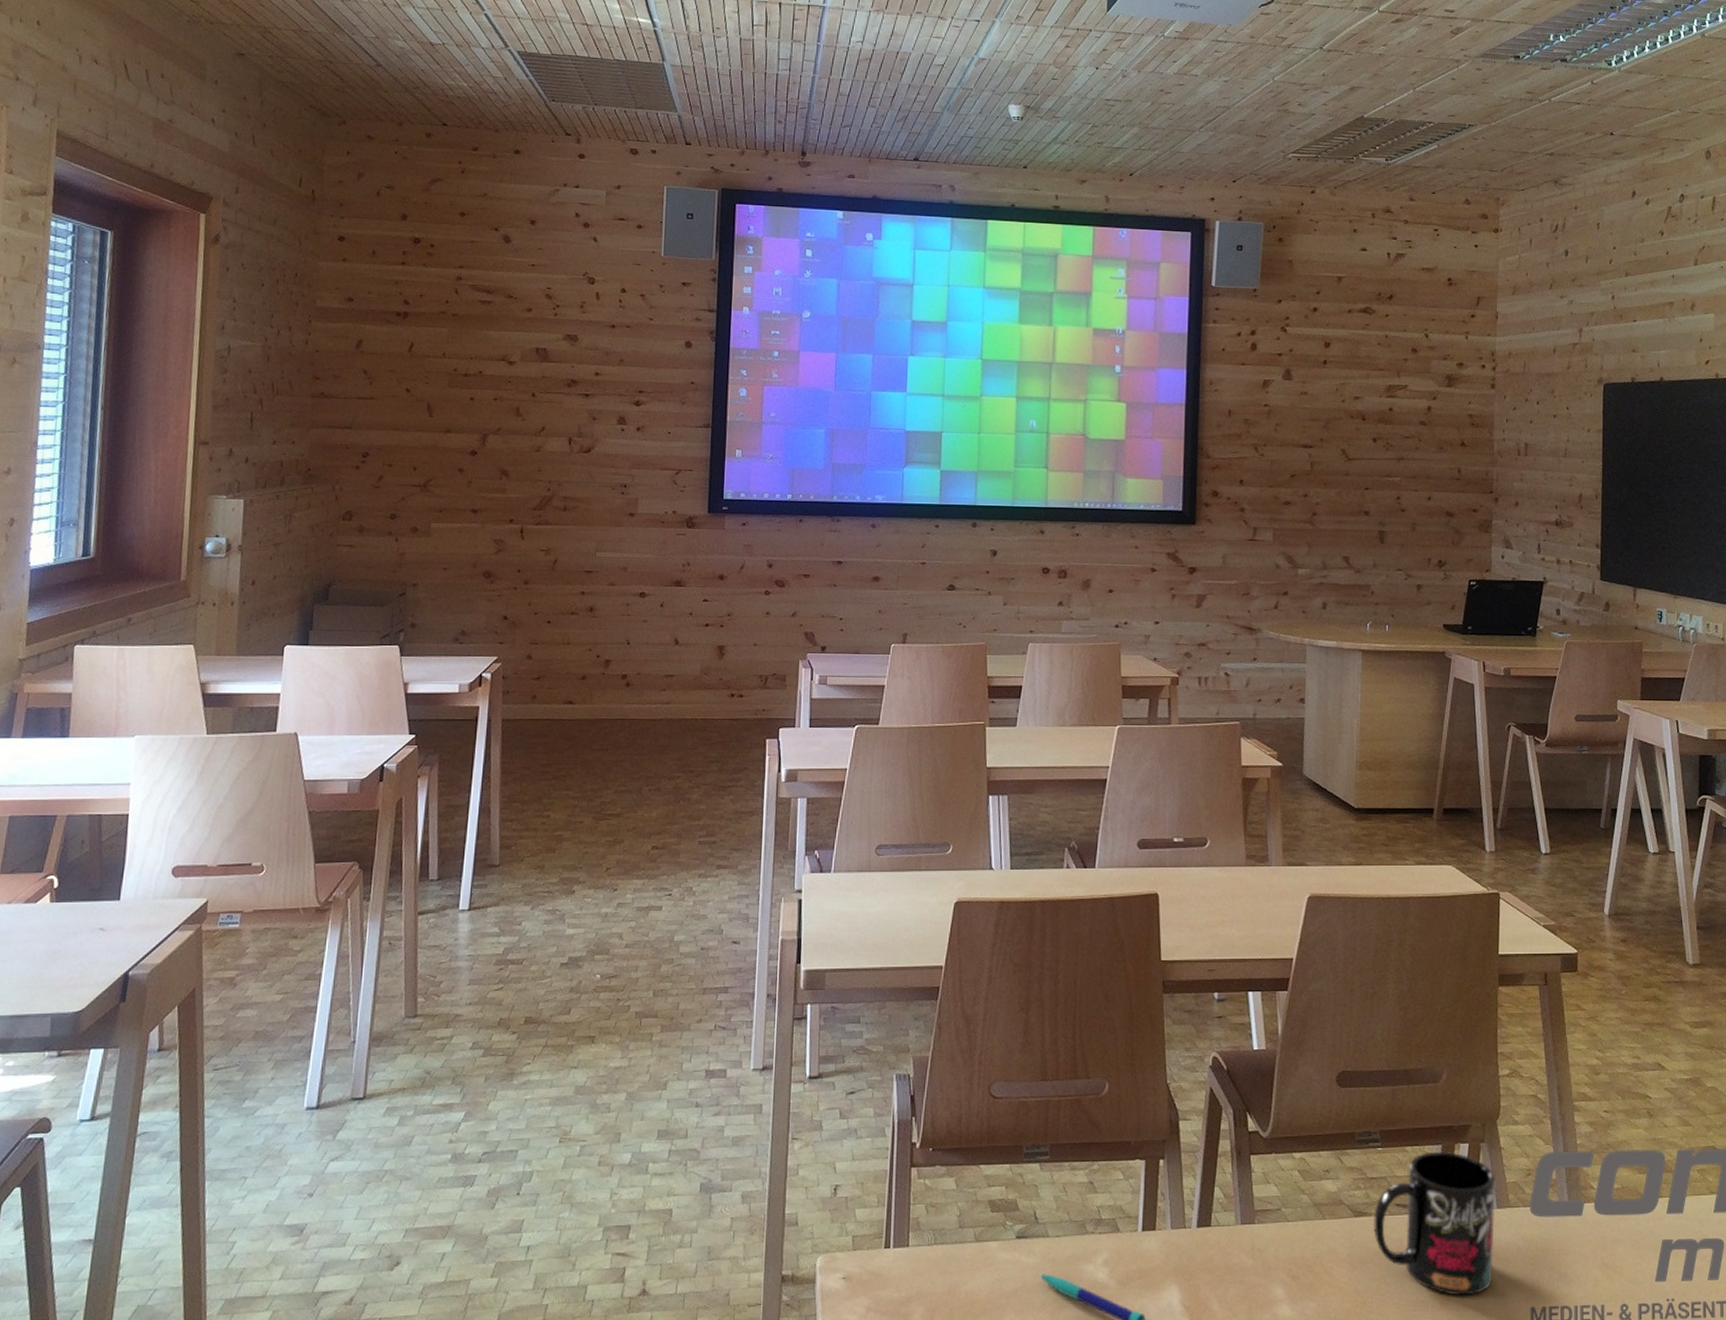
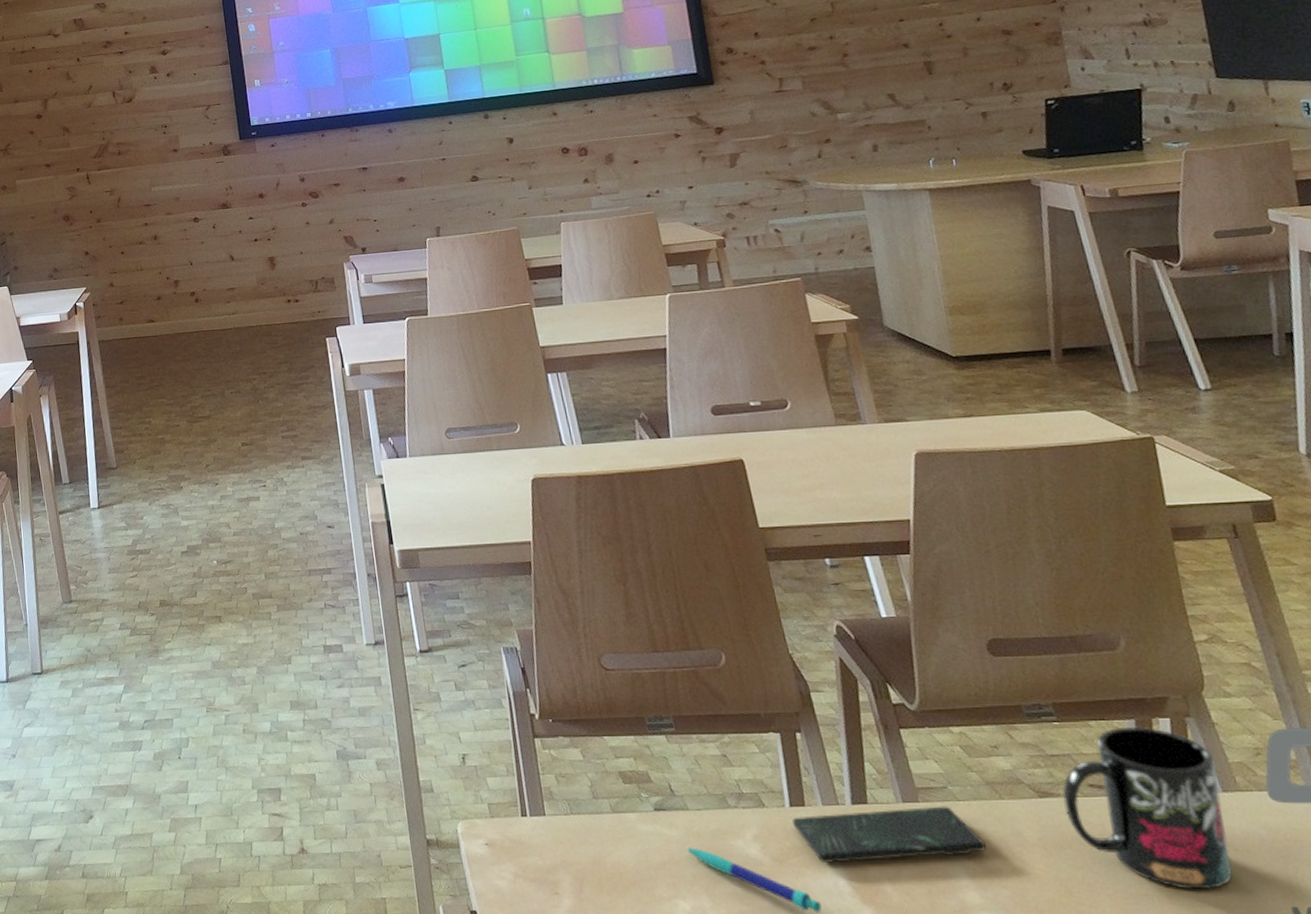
smartphone: none [1142,1227,1303,1284] -> present [792,806,986,863]

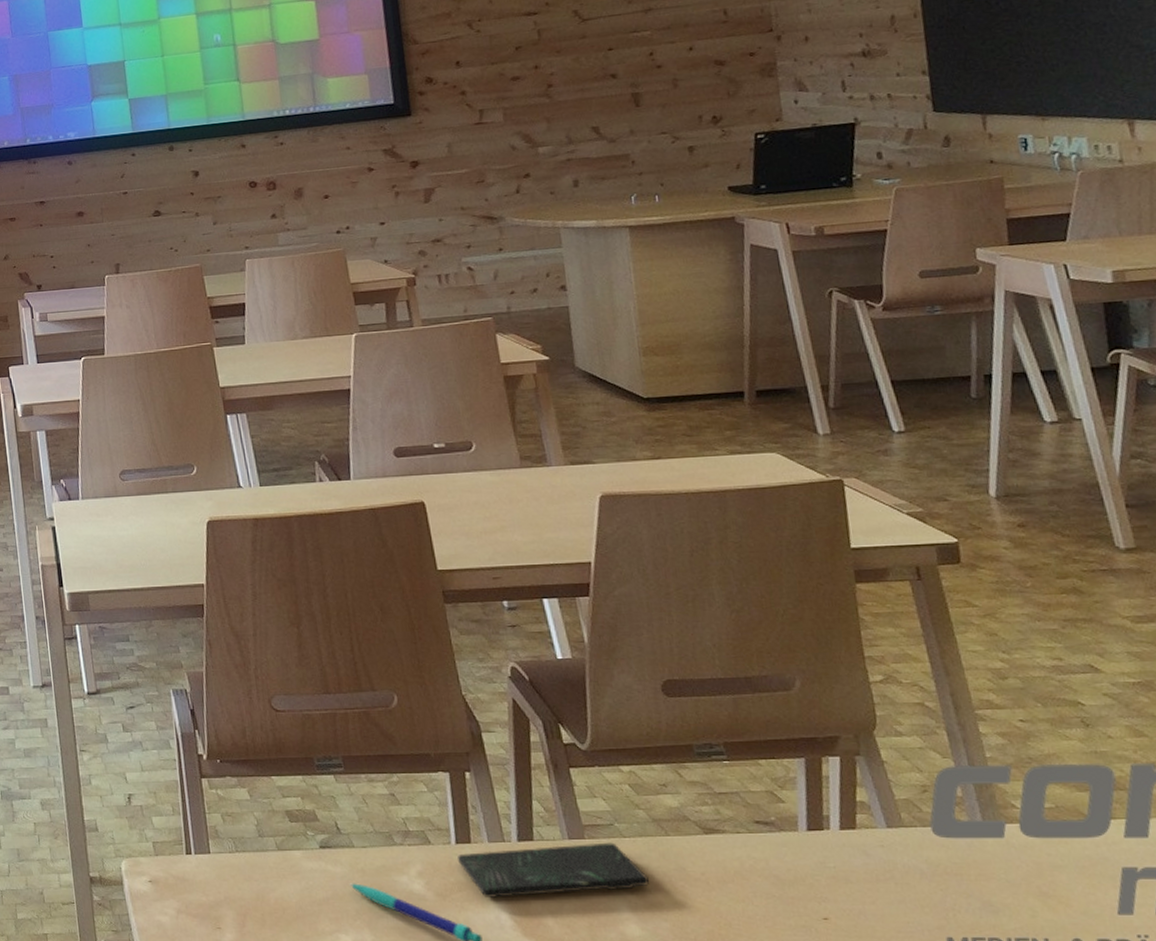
mug: present [1062,726,1234,890] -> none [728,765,892,922]

